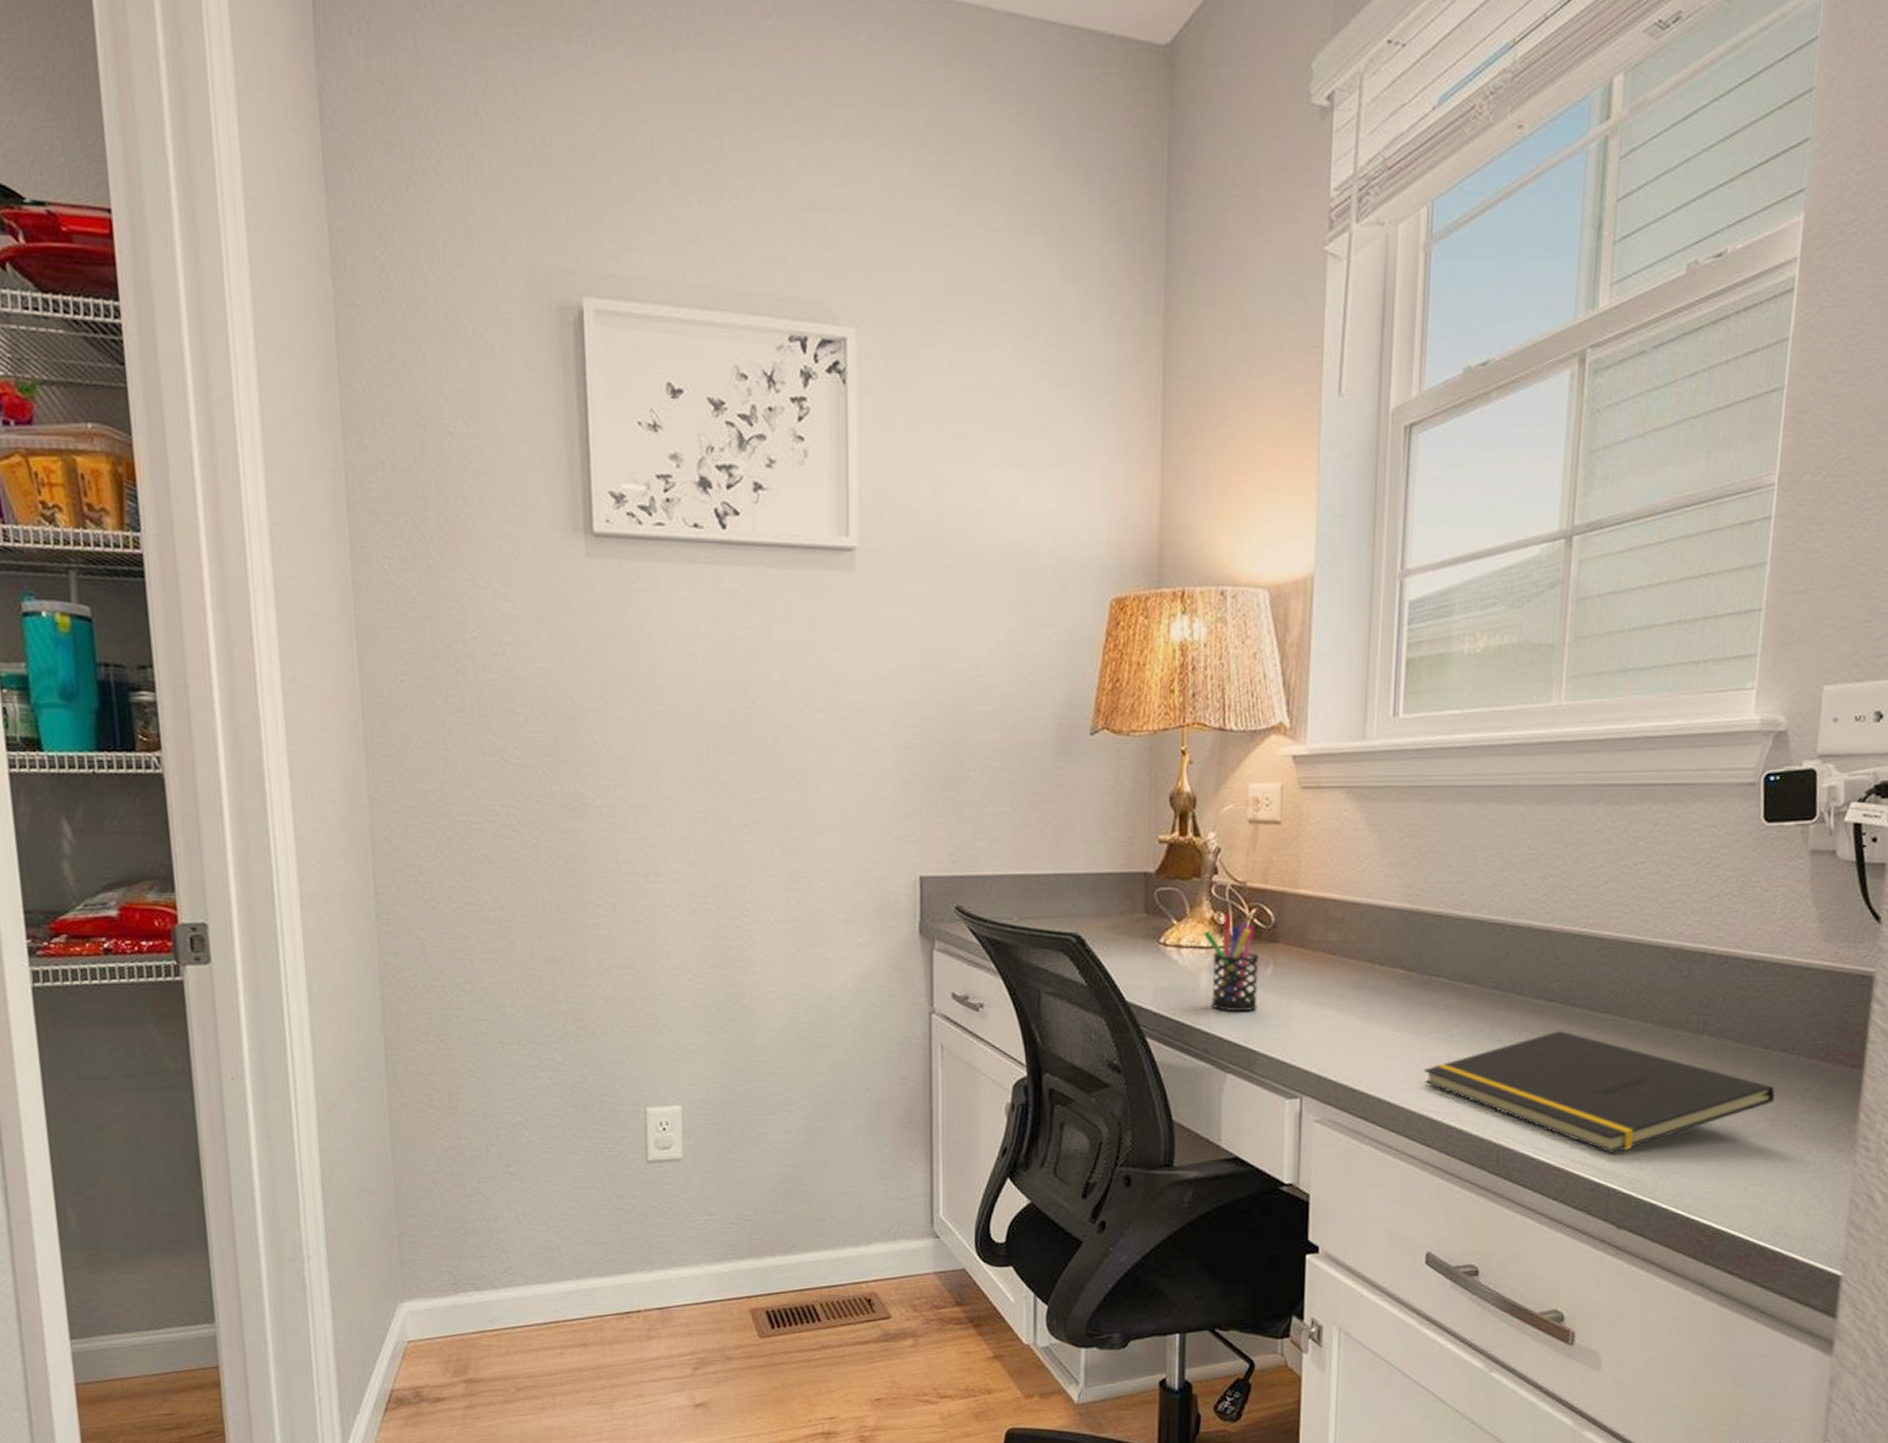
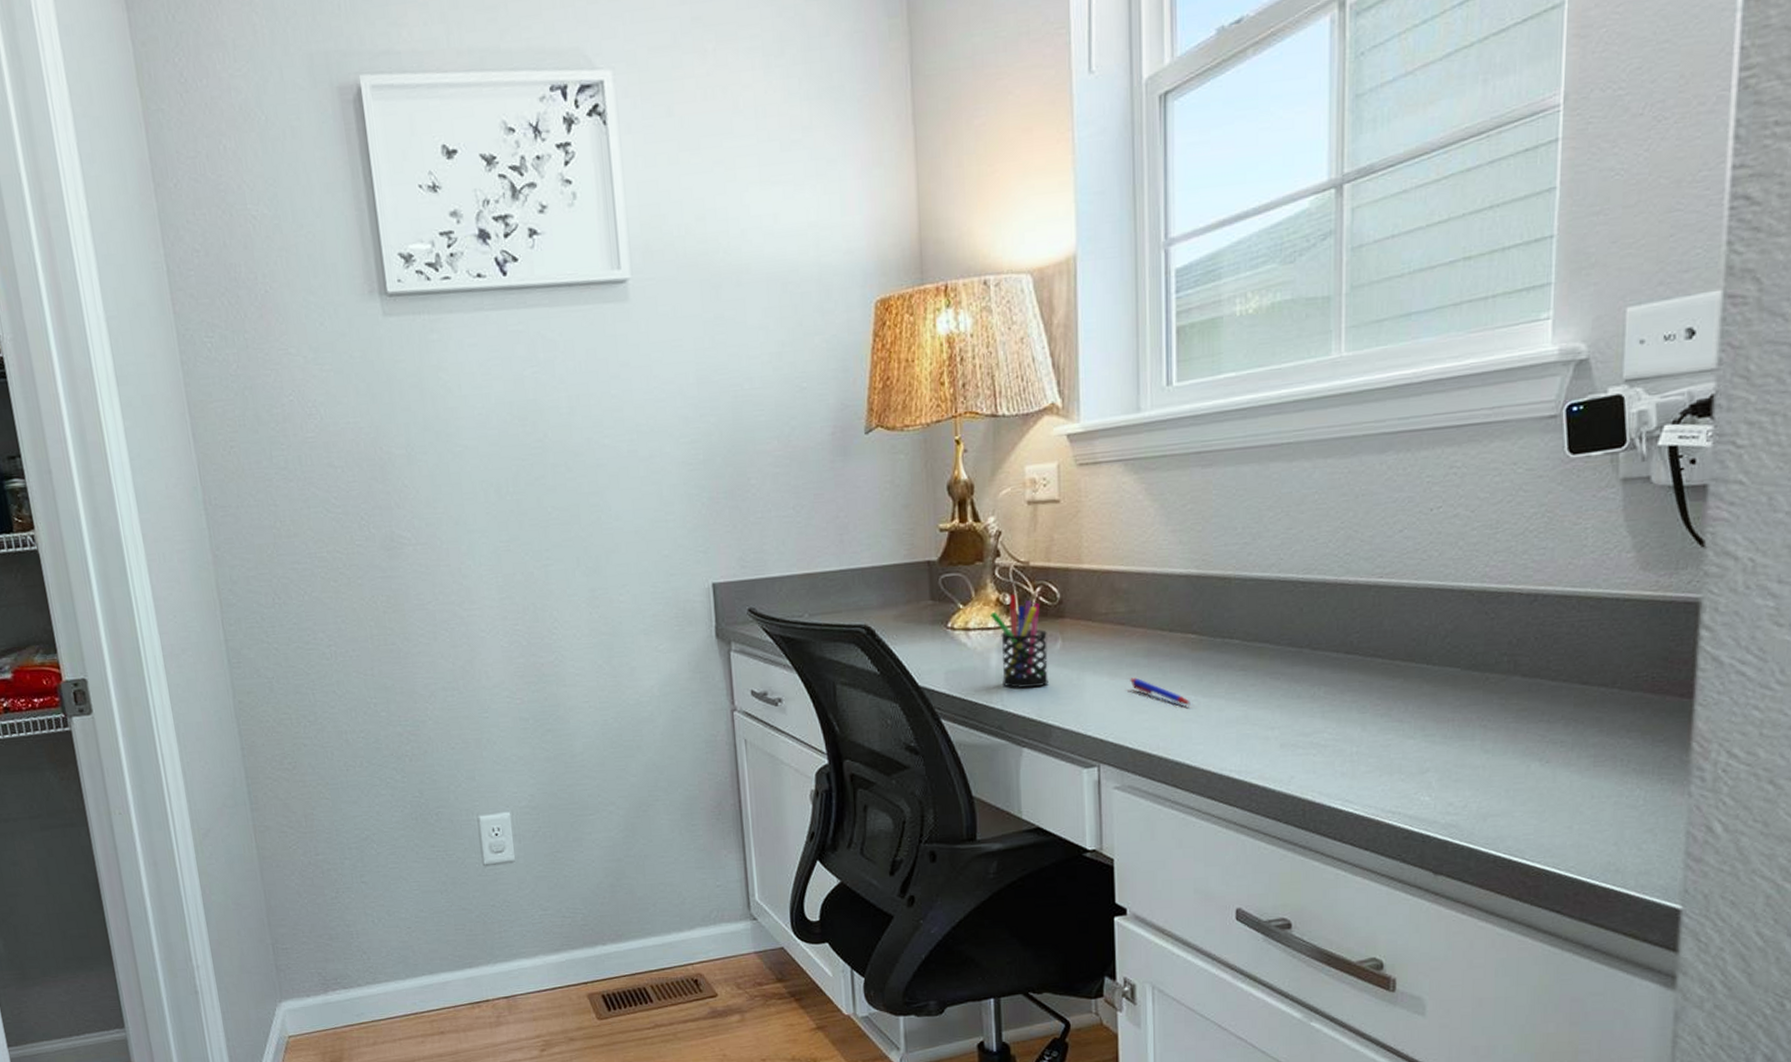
pen: none [1338,1009,1396,1042] -> present [1130,677,1191,706]
notepad: present [1423,1031,1775,1153] -> none [1221,682,1597,800]

